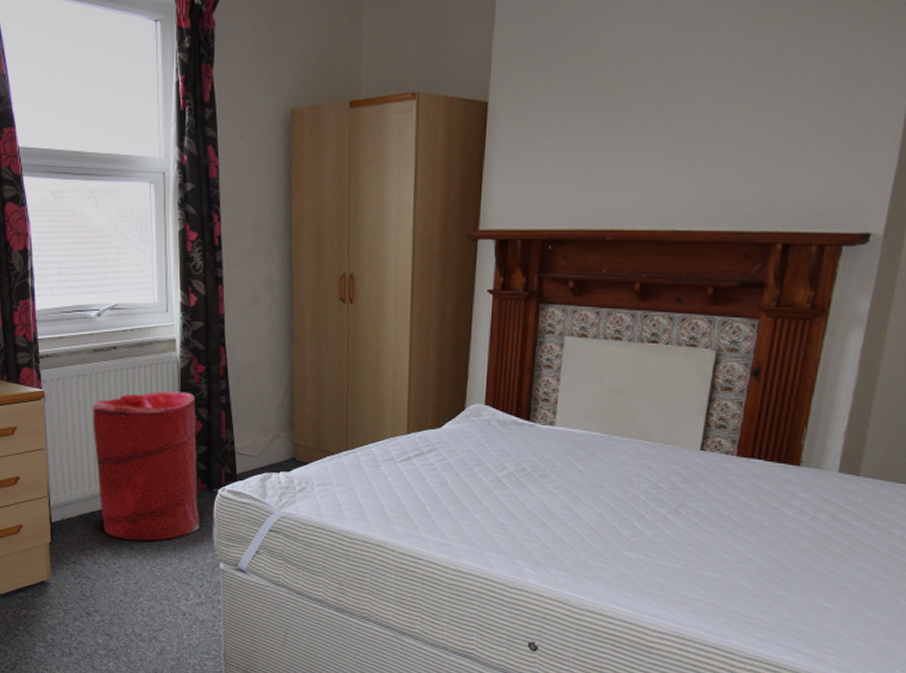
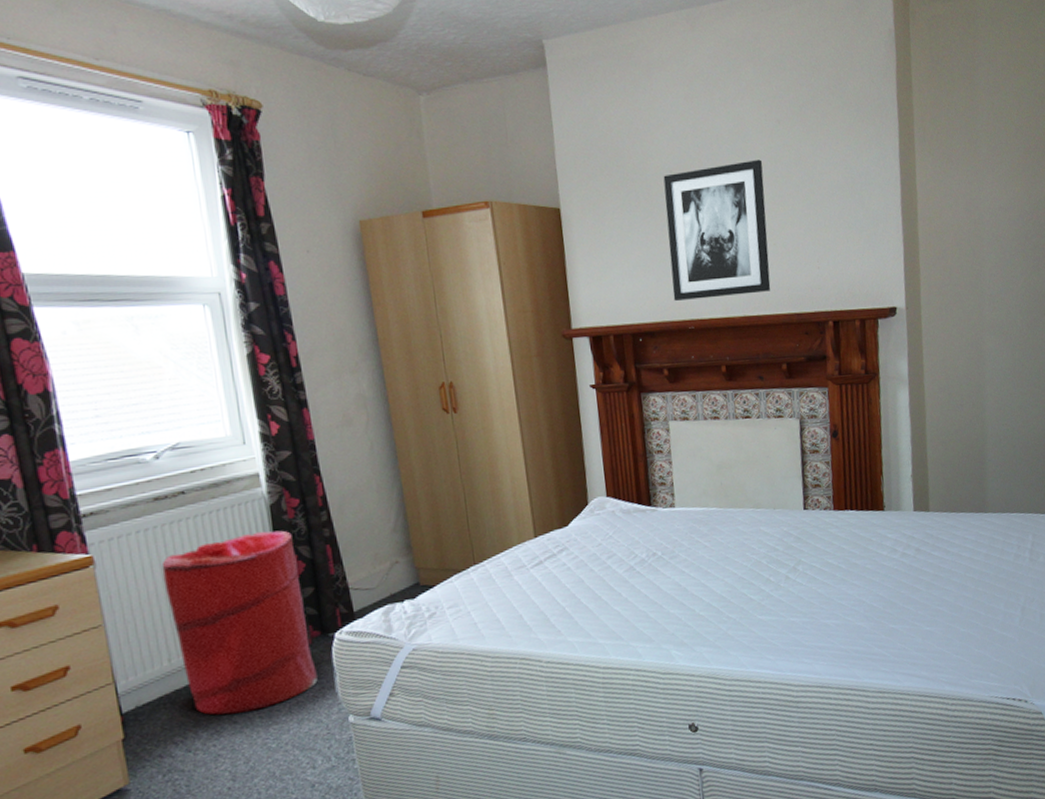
wall art: none [594,50,732,208] -> present [663,159,771,301]

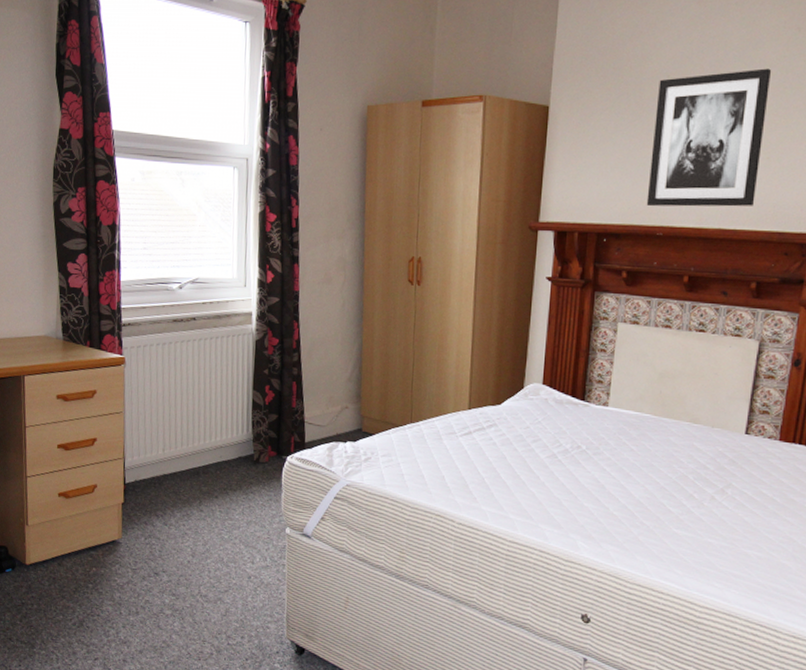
laundry hamper: present [161,530,318,715] -> none [169,360,269,505]

